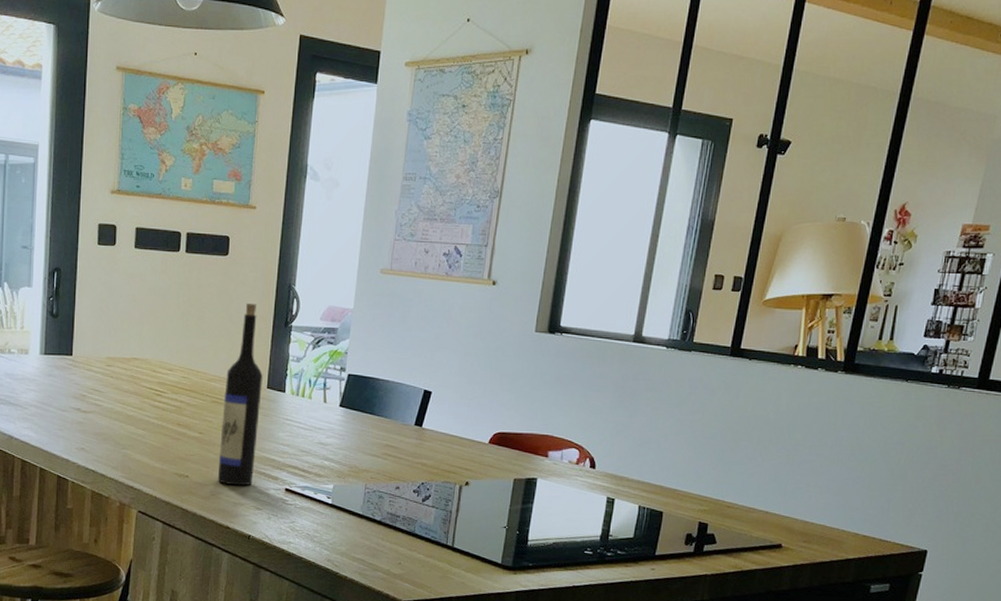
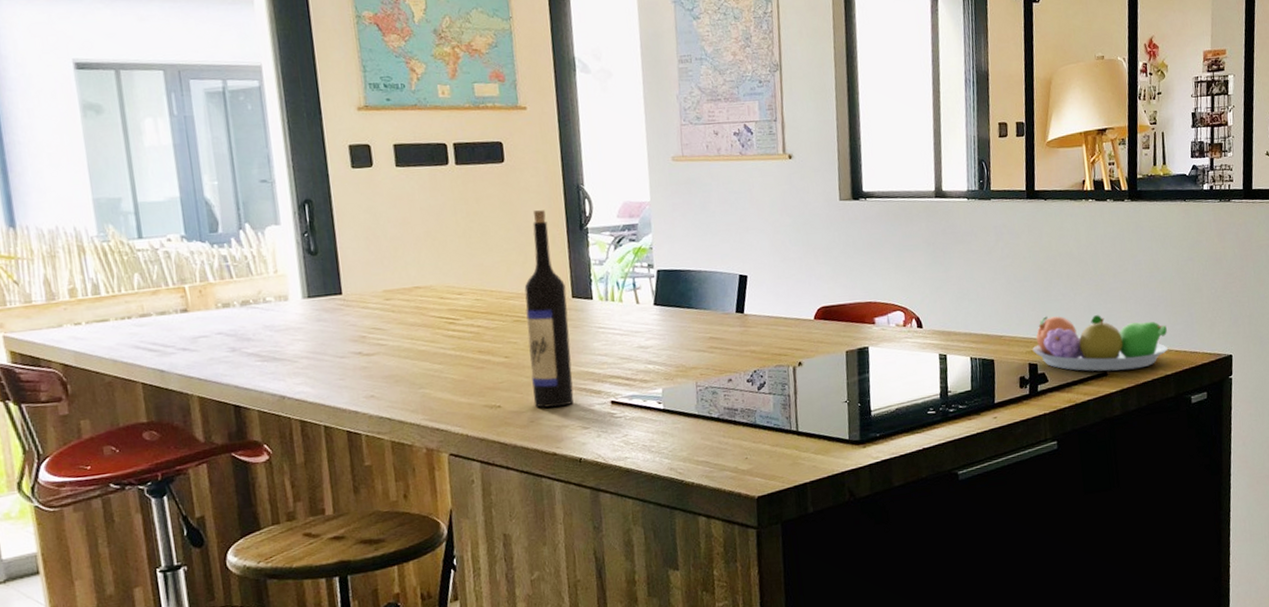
fruit bowl: none [705,477,858,547] -> present [1032,315,1168,372]

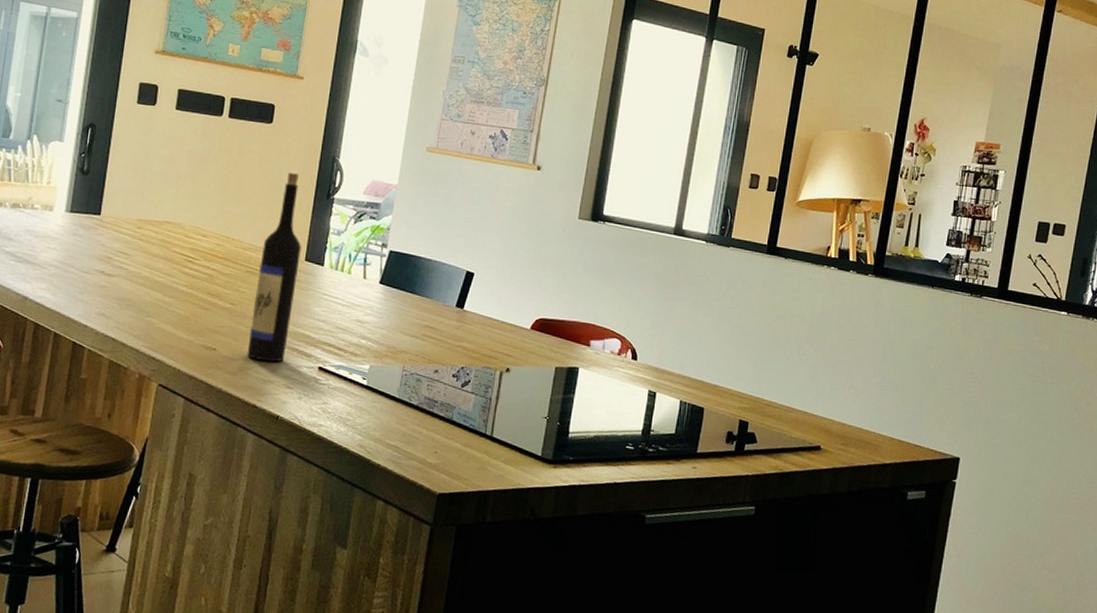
fruit bowl: present [1032,315,1168,372] -> none [746,375,893,451]

